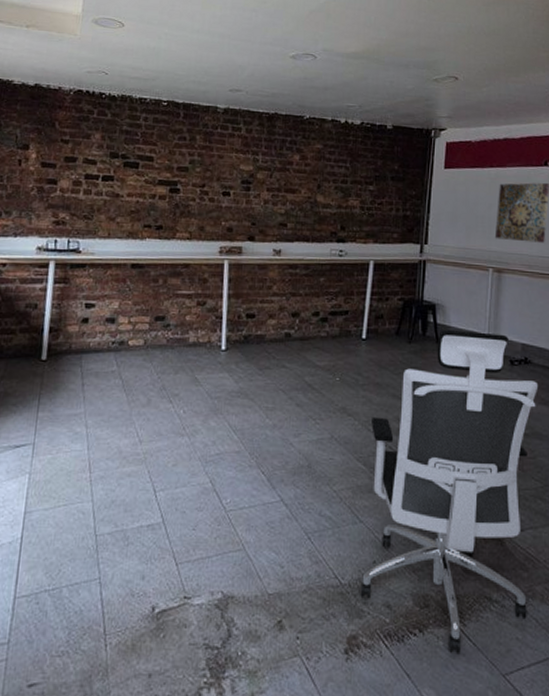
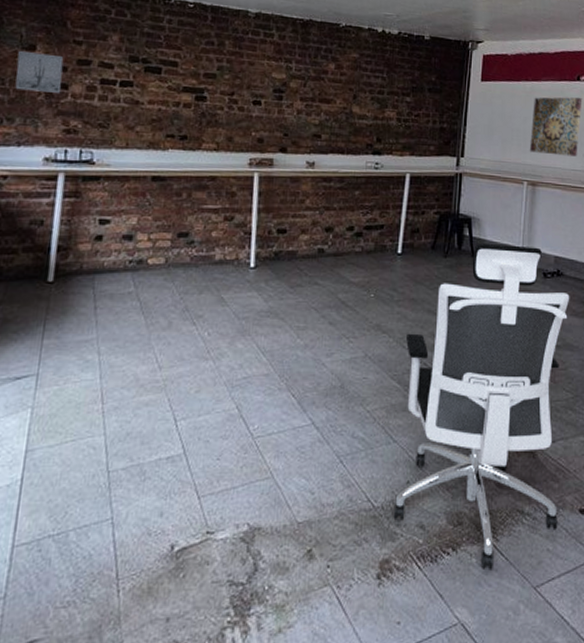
wall art: none [11,151,53,188] -> present [15,51,64,93]

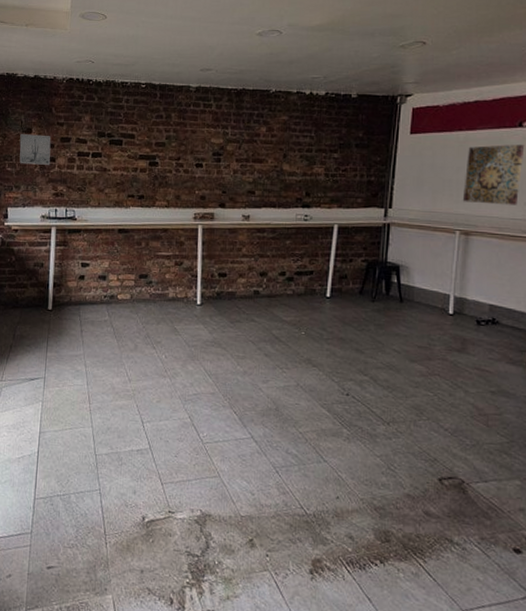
office chair: present [393,242,570,571] -> none [324,289,507,587]

